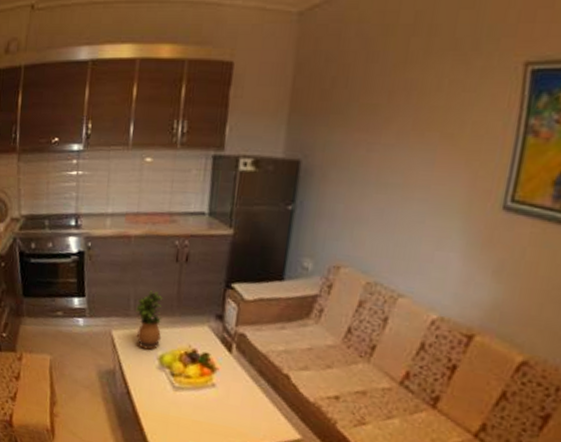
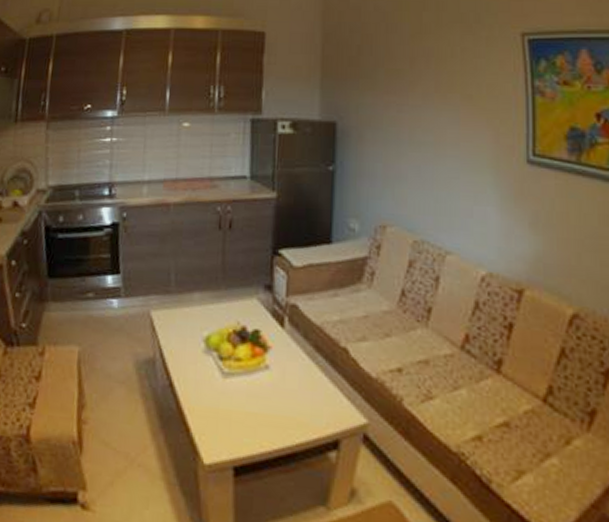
potted plant: present [134,290,163,350] -> none [176,262,207,331]

